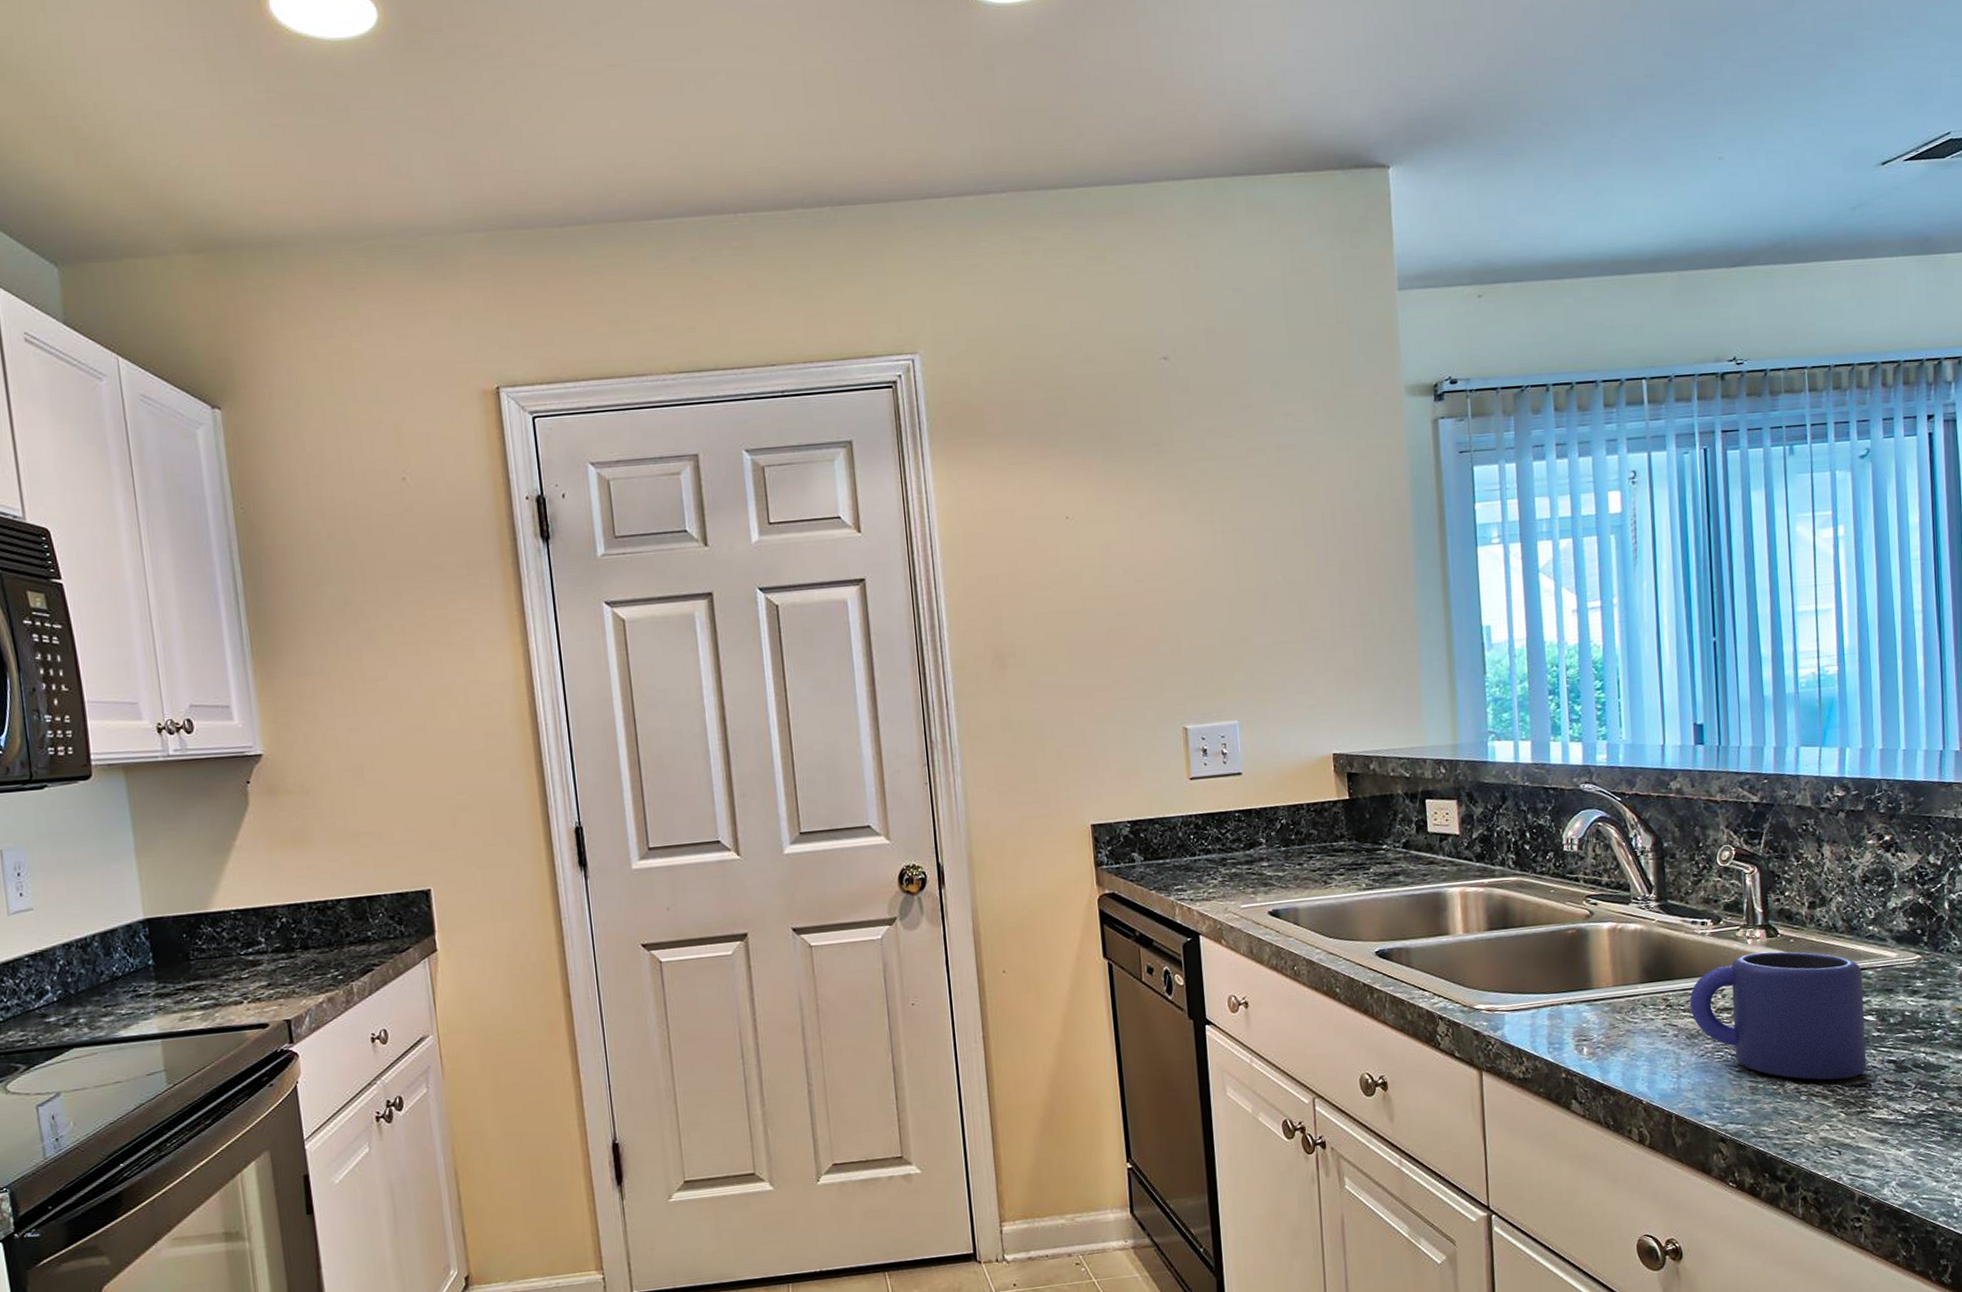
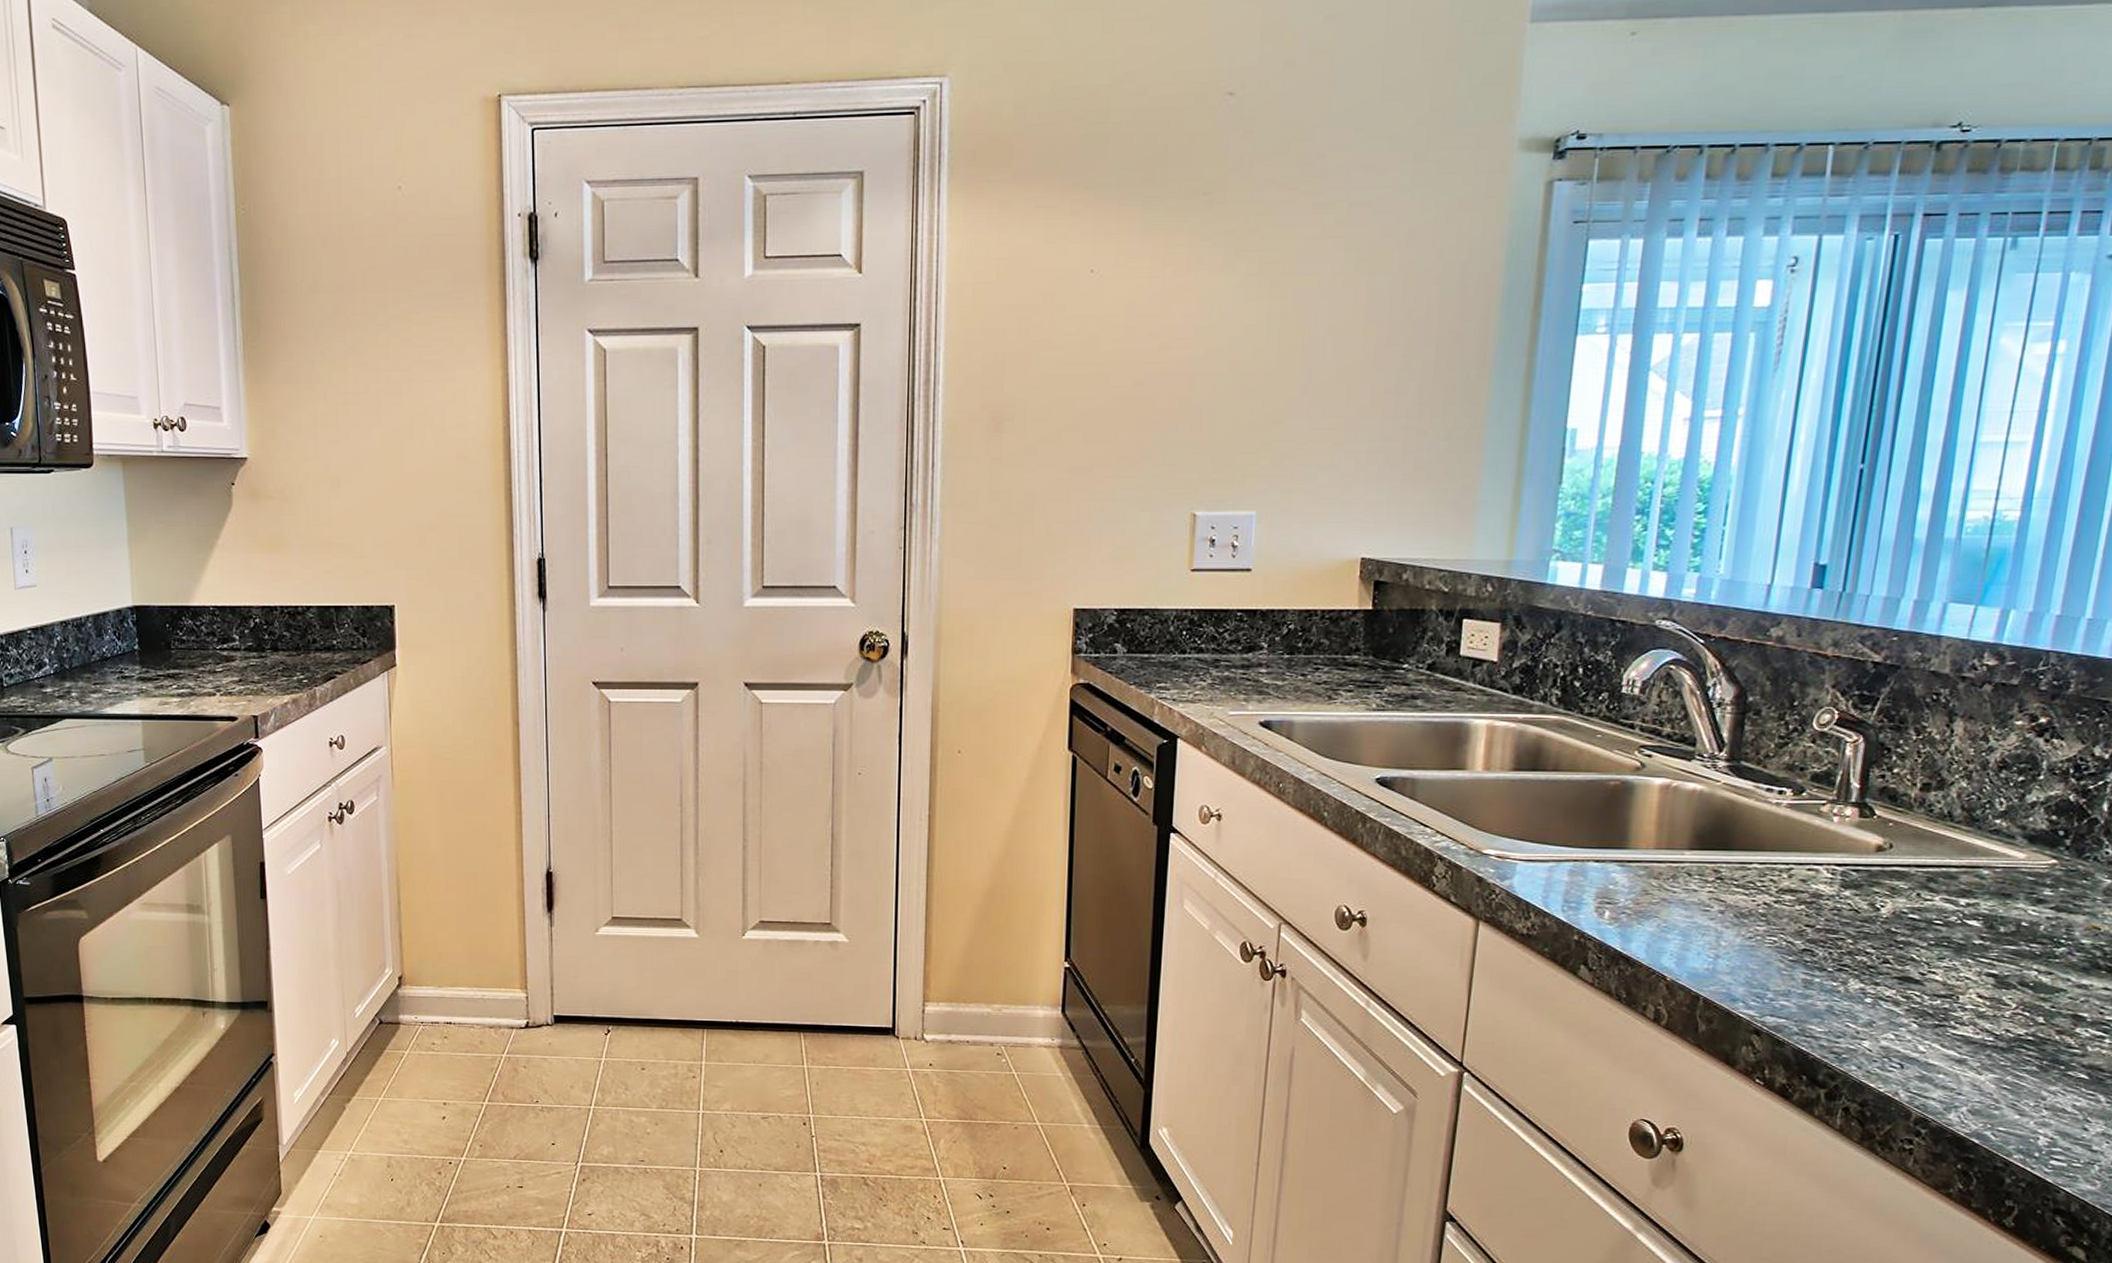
mug: present [1690,951,1867,1080] -> none [1745,833,1976,987]

